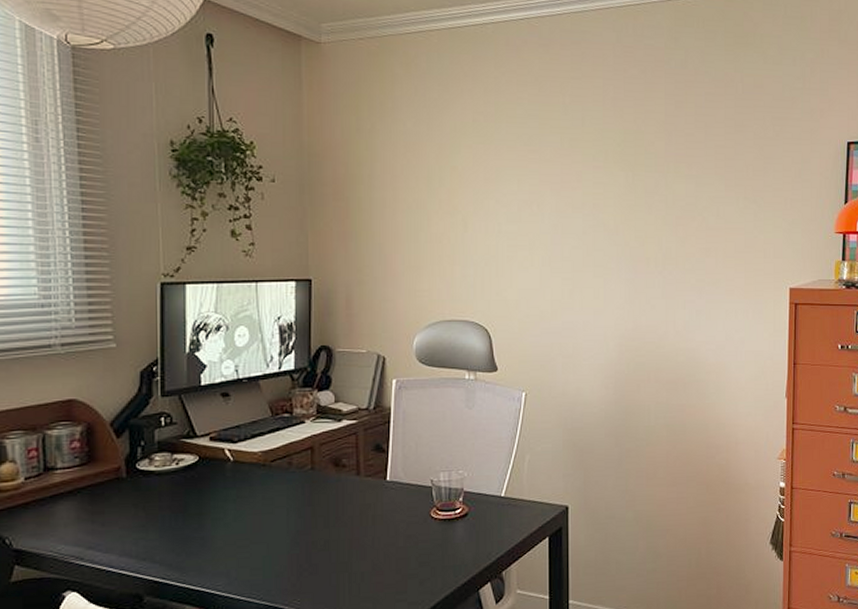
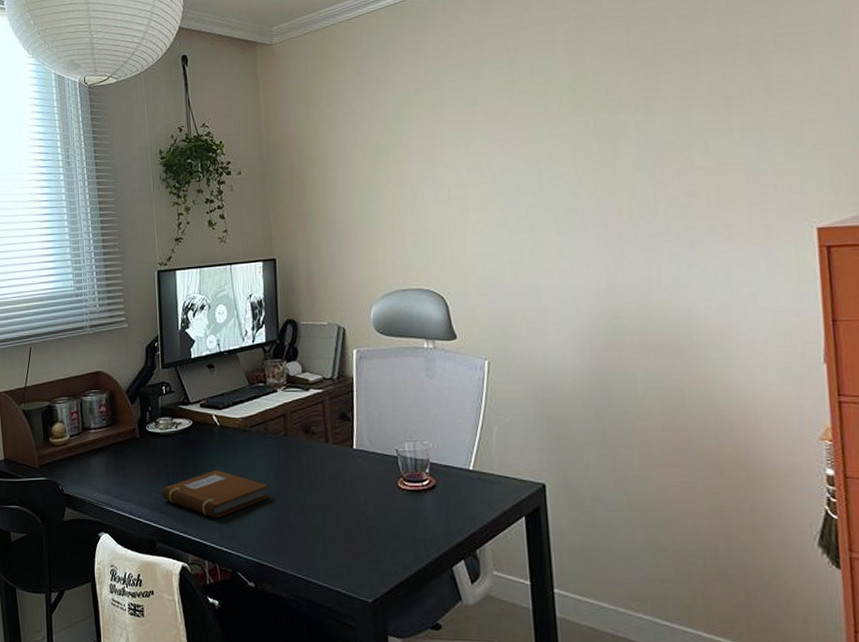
notebook: none [154,509,290,563] -> present [162,470,270,518]

